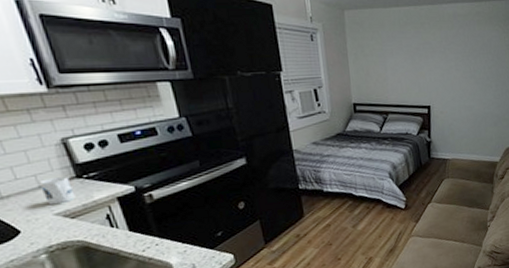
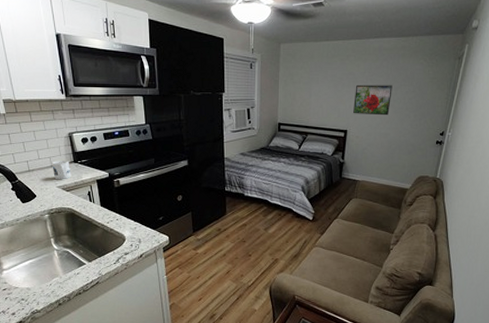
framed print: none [433,54,472,88] -> present [353,84,392,116]

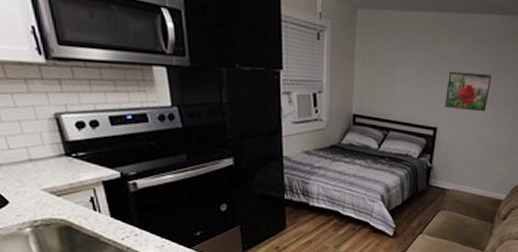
mug: present [52,161,71,180] -> none [31,152,63,180]

